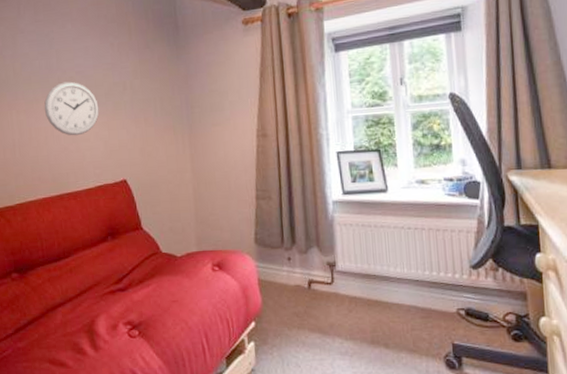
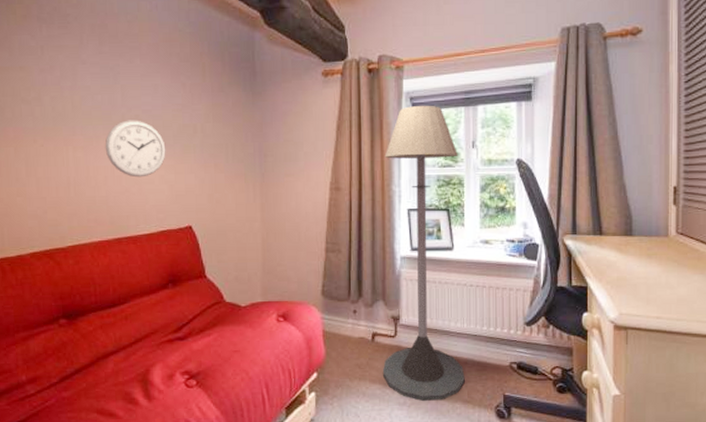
floor lamp: none [309,44,409,351] -> present [382,105,465,402]

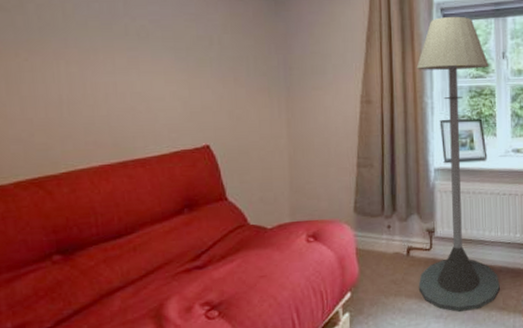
wall clock: present [105,120,166,178] -> none [104,30,178,94]

